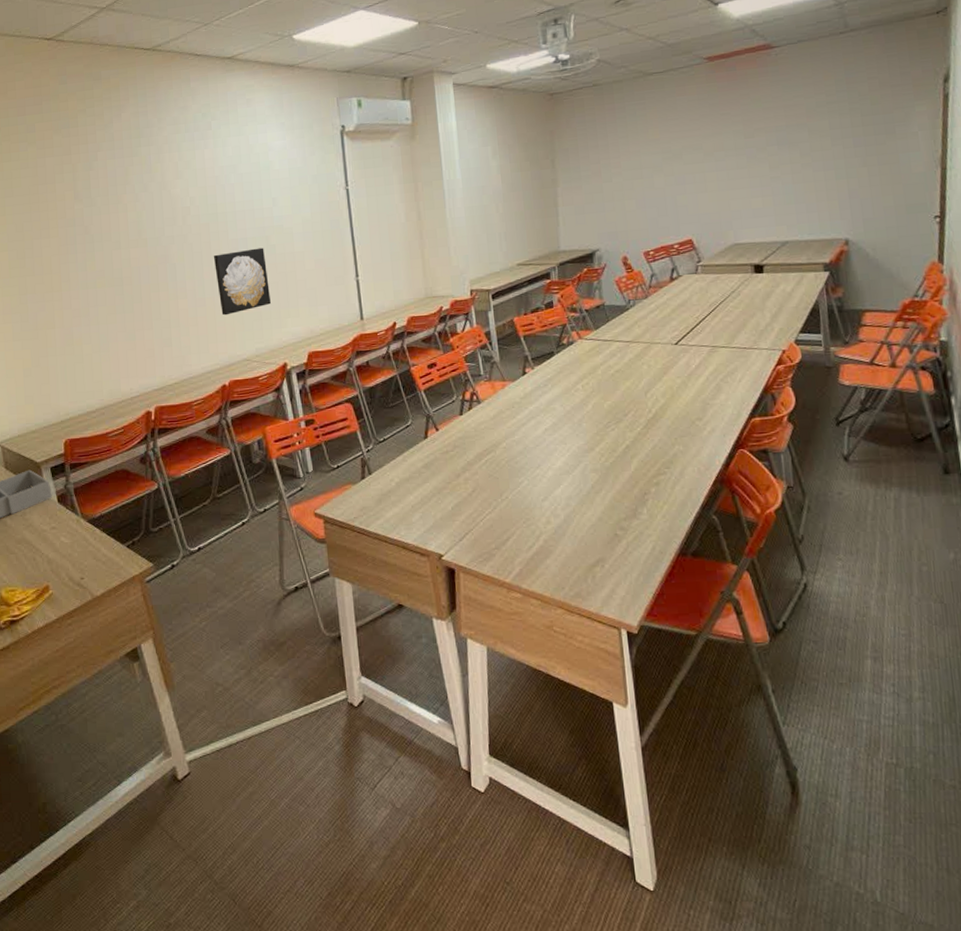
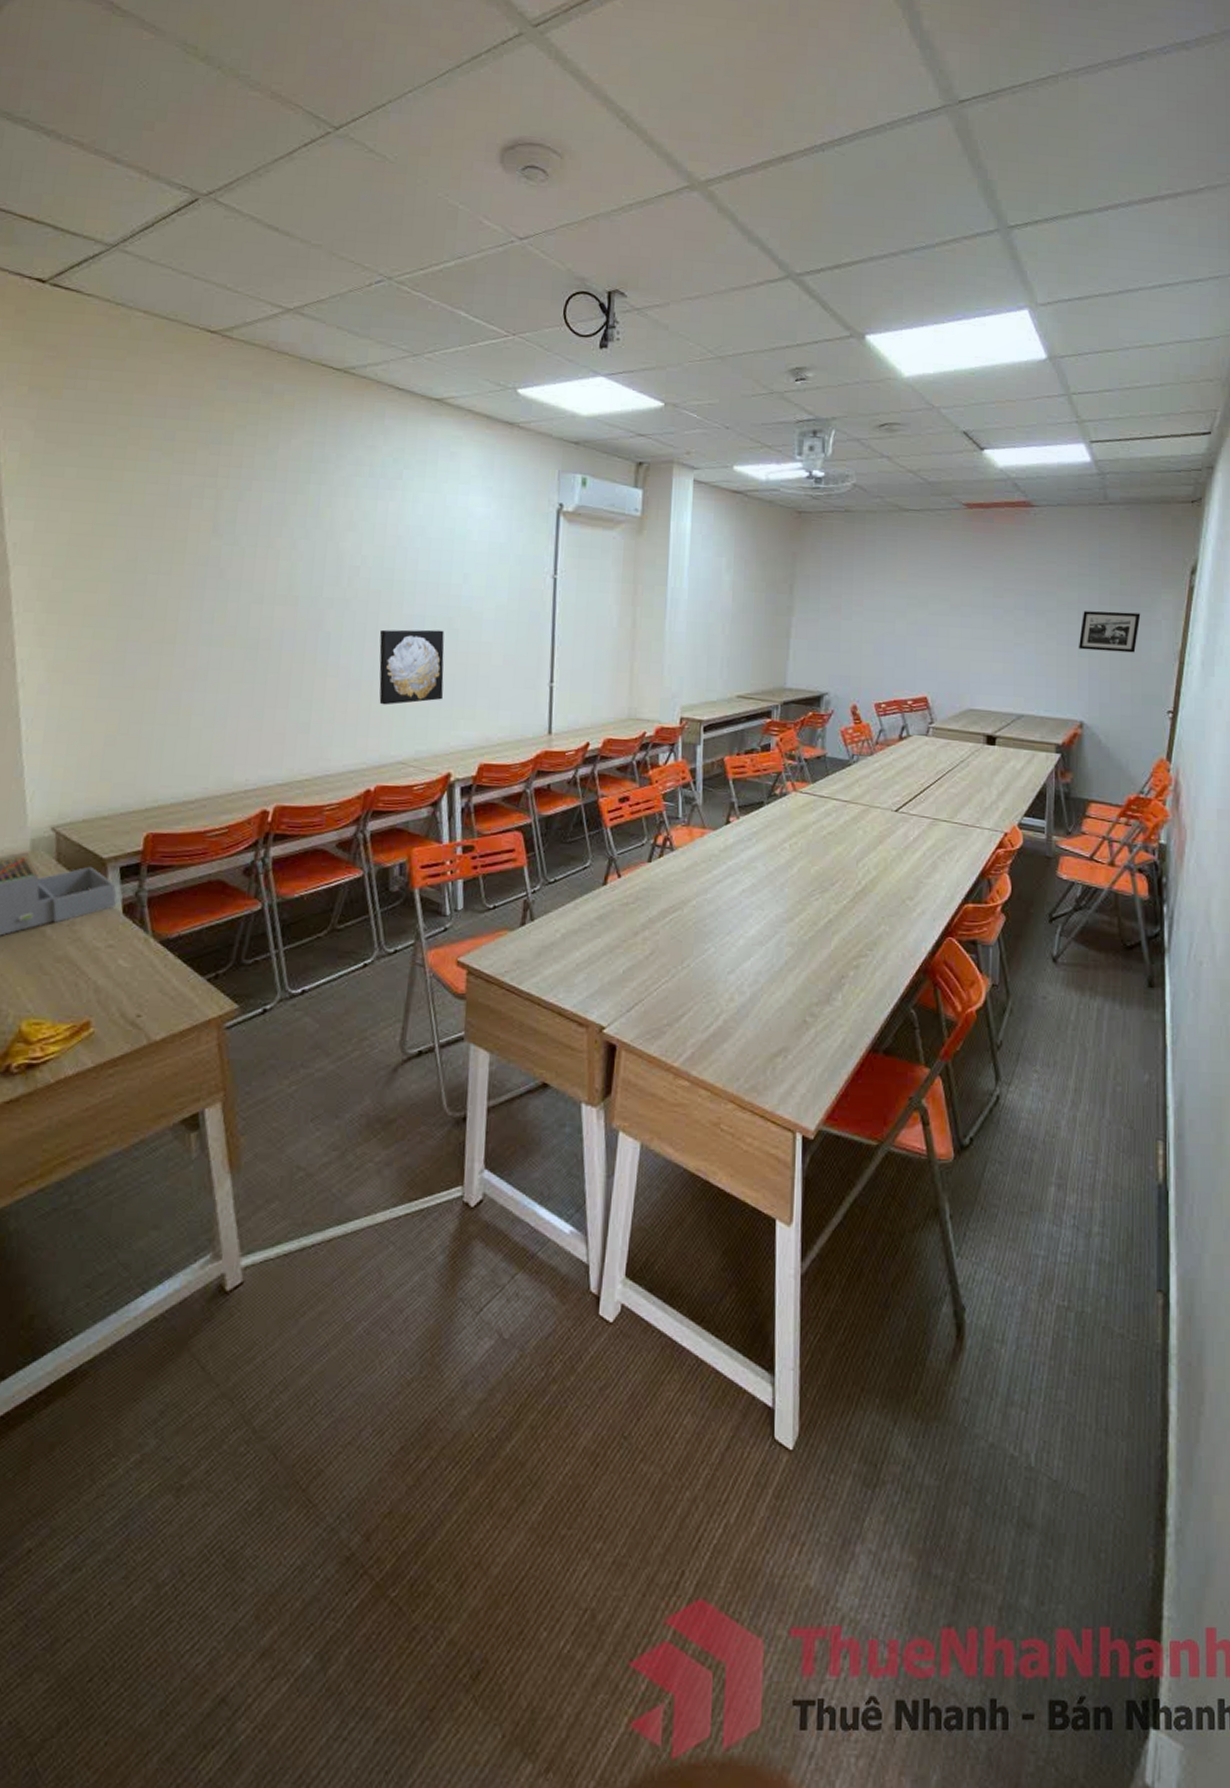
picture frame: none [834,128,896,173] -> present [1078,611,1141,653]

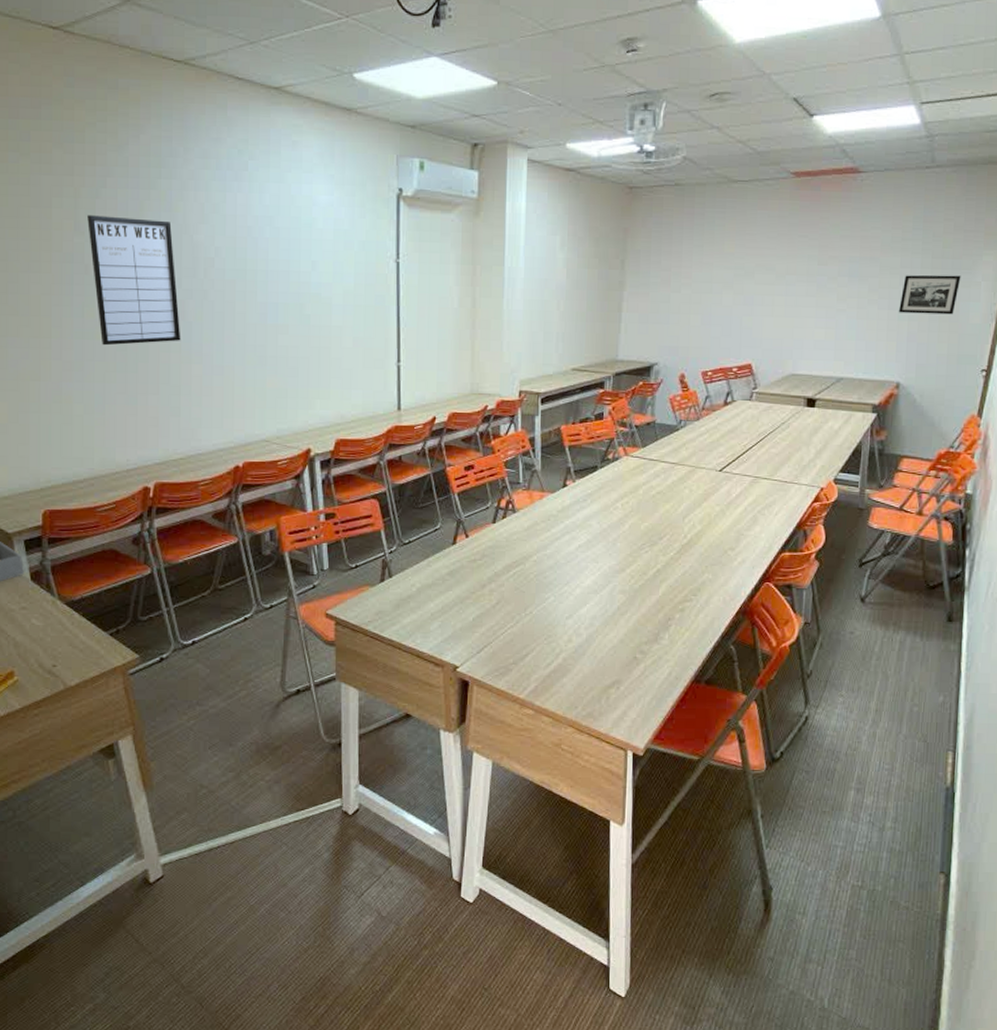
writing board: none [227,518,318,655] -> present [87,215,181,346]
wall art: present [379,629,445,705] -> none [237,316,300,388]

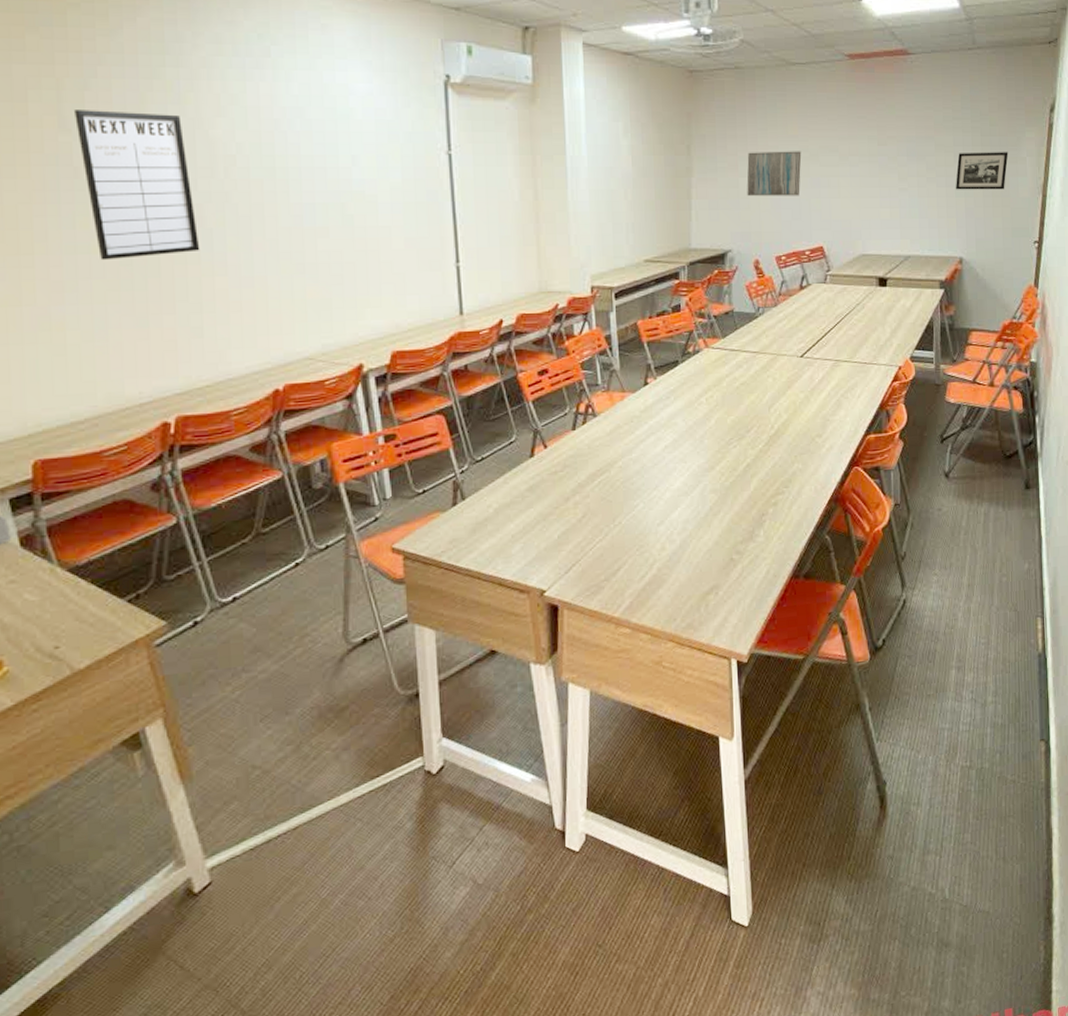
wall art: none [678,268,737,313] -> present [747,151,802,197]

